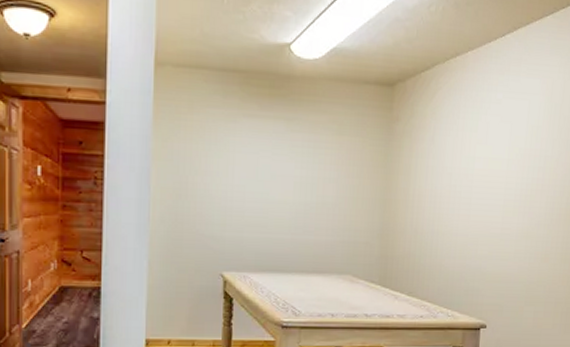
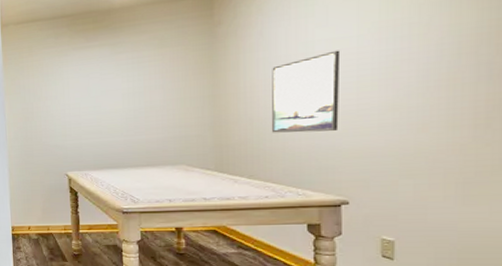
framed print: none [431,170,494,253] -> present [271,50,341,133]

